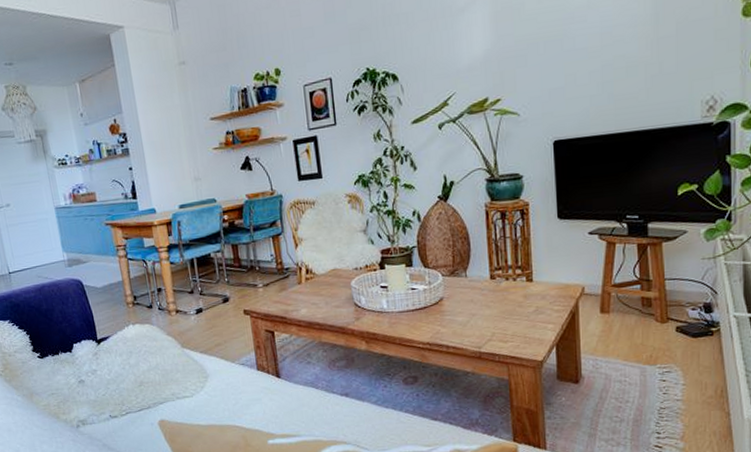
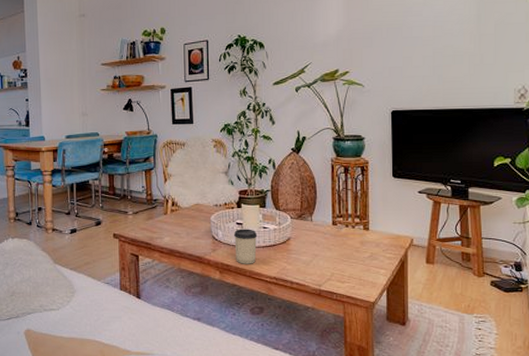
cup: none [379,291,406,332] -> present [234,229,258,264]

